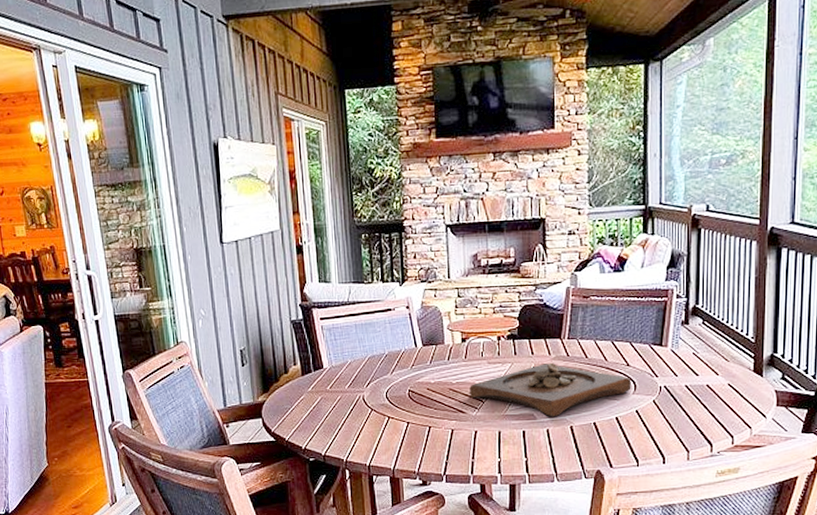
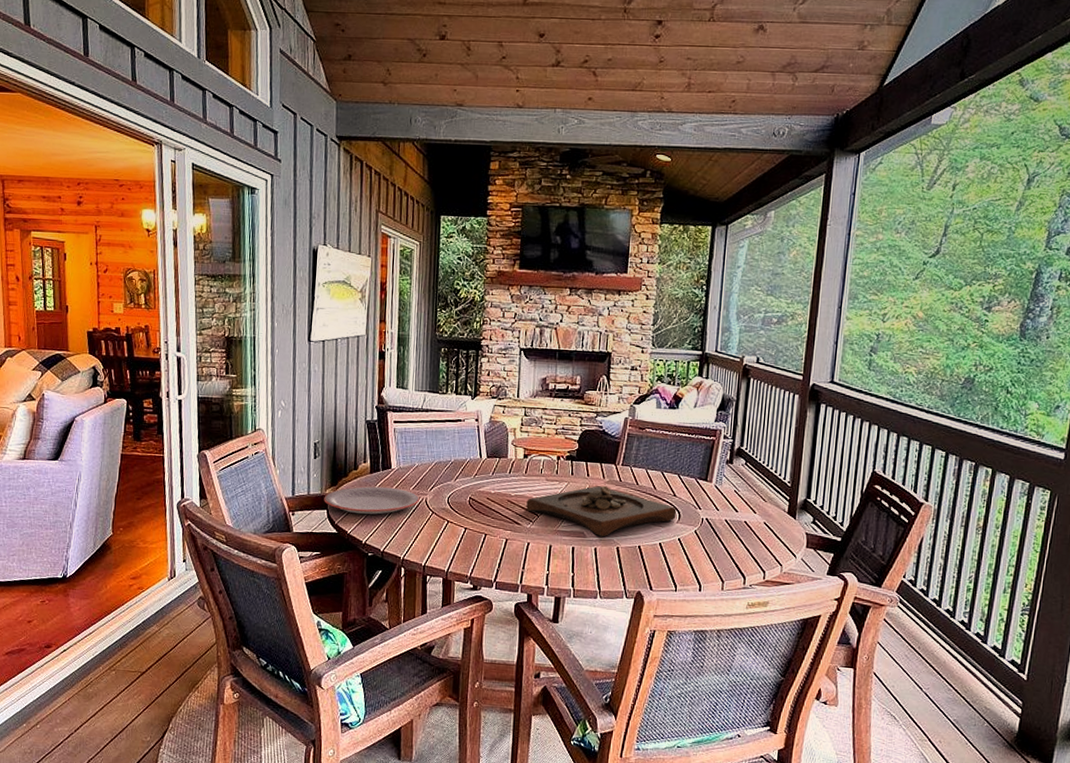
plate: none [257,388,356,419] -> present [324,485,419,515]

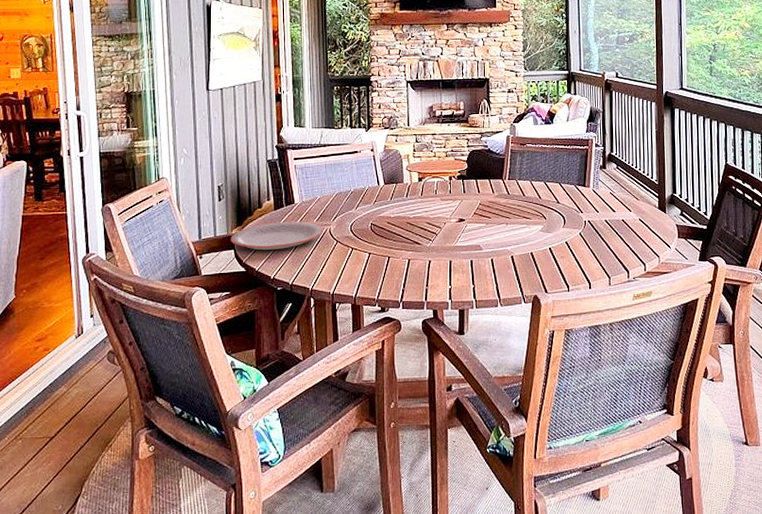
wooden tray: present [526,486,677,537] -> none [425,200,562,248]

